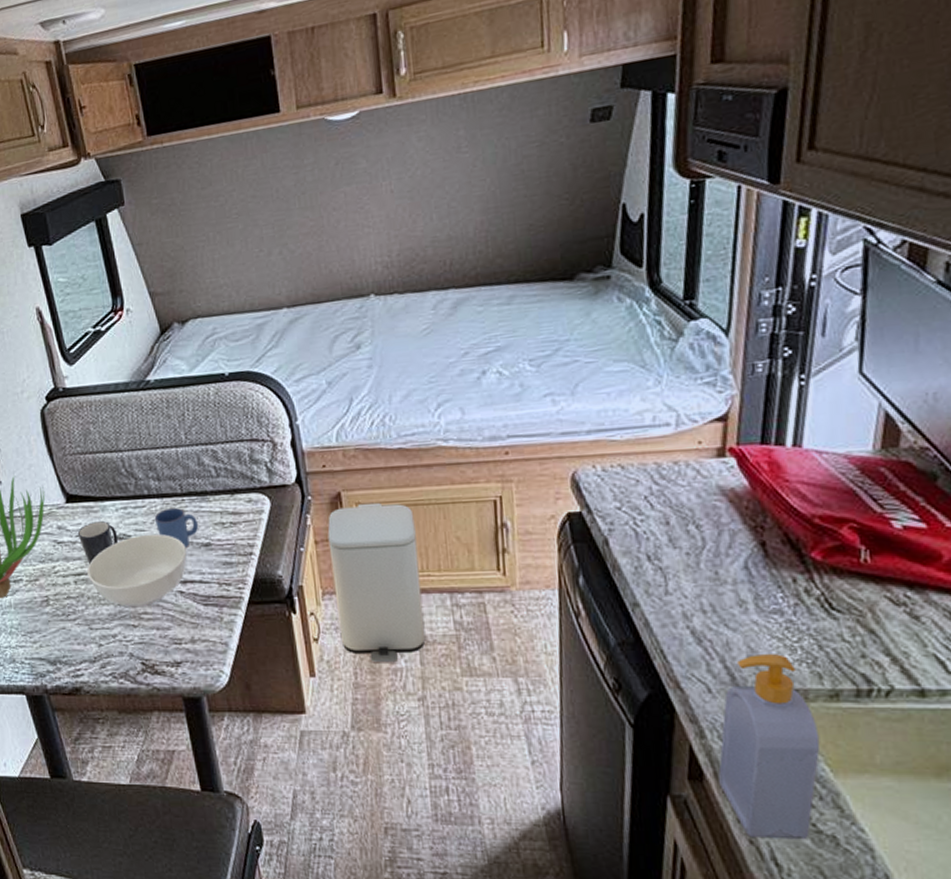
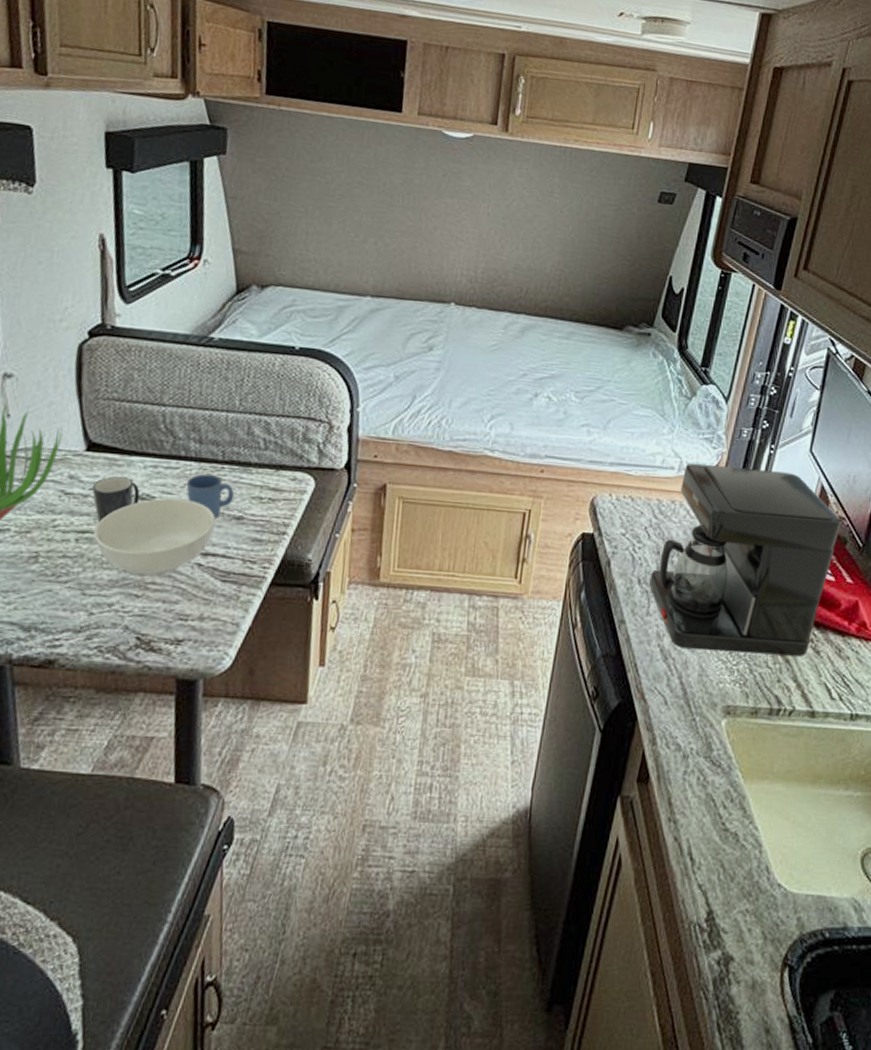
pedal bin: present [327,502,426,663] -> none [357,498,451,658]
coffee maker: none [661,404,924,628] -> present [648,463,841,657]
soap bottle: present [718,654,821,840] -> none [660,673,739,837]

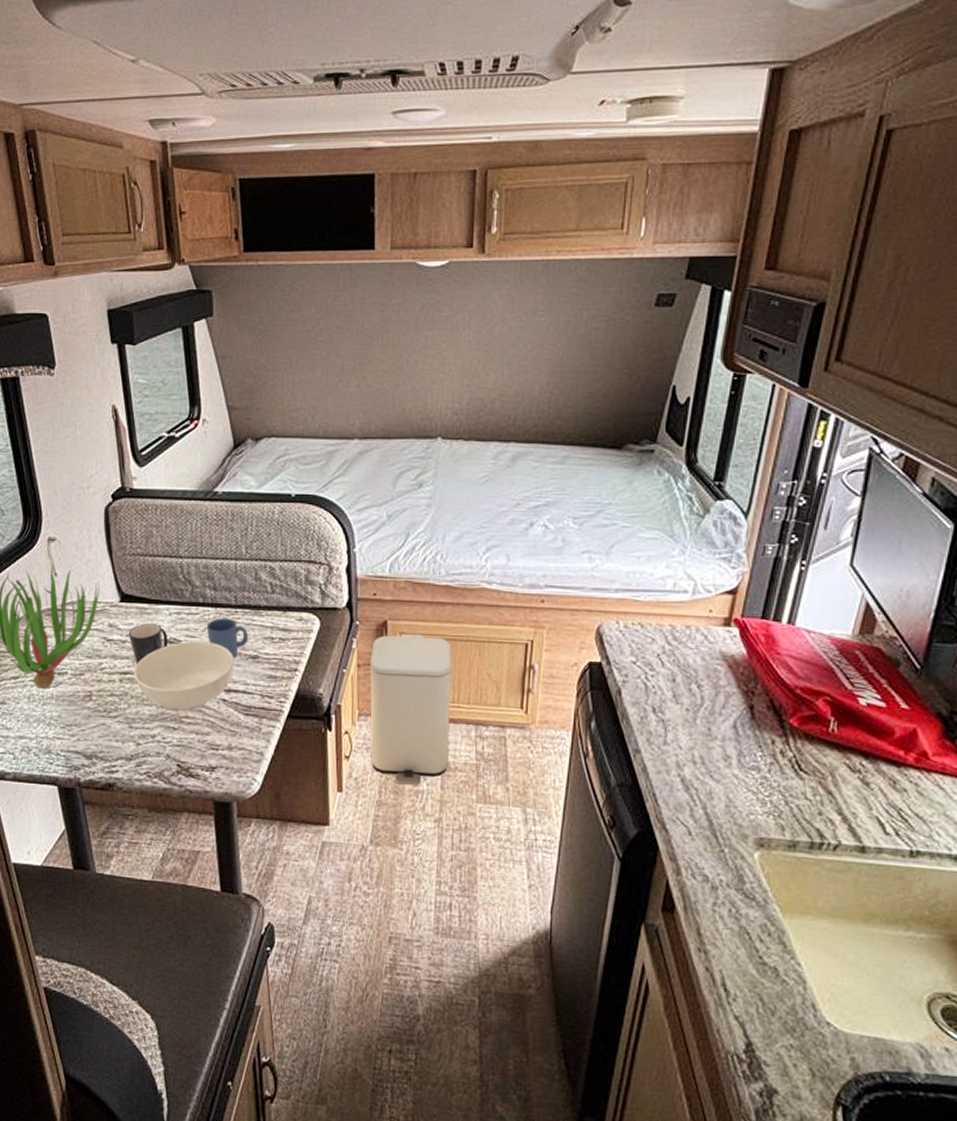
pedal bin: none [357,498,451,658] -> present [370,633,452,785]
coffee maker: present [648,463,841,657] -> none [664,585,892,788]

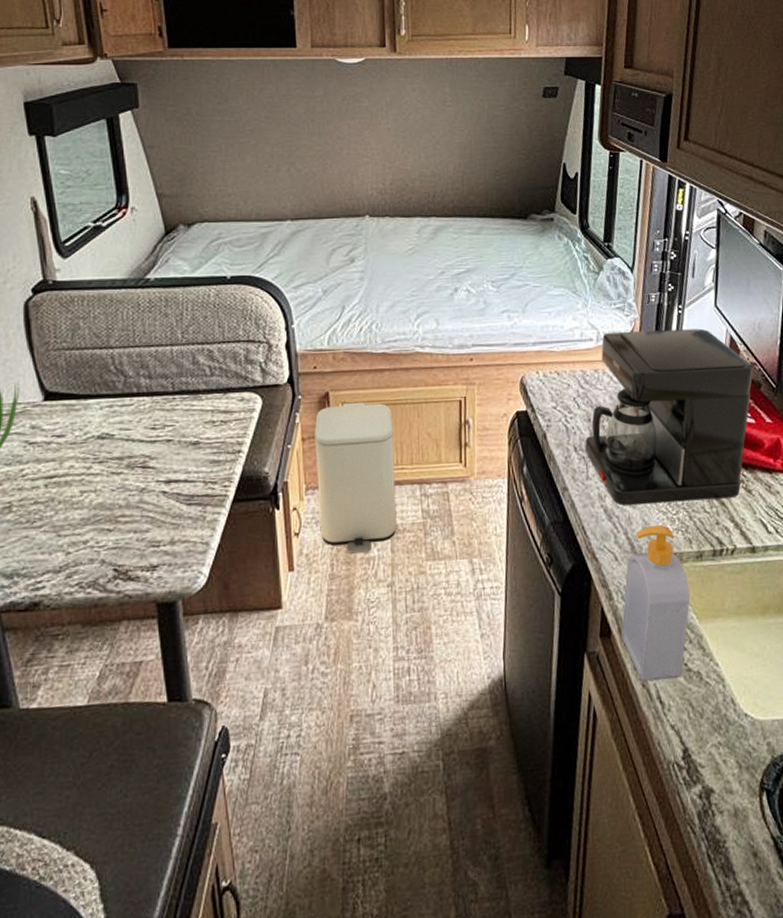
mug: present [128,623,169,665] -> none [54,419,100,467]
bowl: present [134,641,235,711] -> none [61,432,174,511]
mug: present [206,617,249,659] -> none [142,405,189,448]
coffee maker: none [664,585,892,788] -> present [584,328,753,506]
soap bottle: none [687,804,776,970] -> present [621,525,690,681]

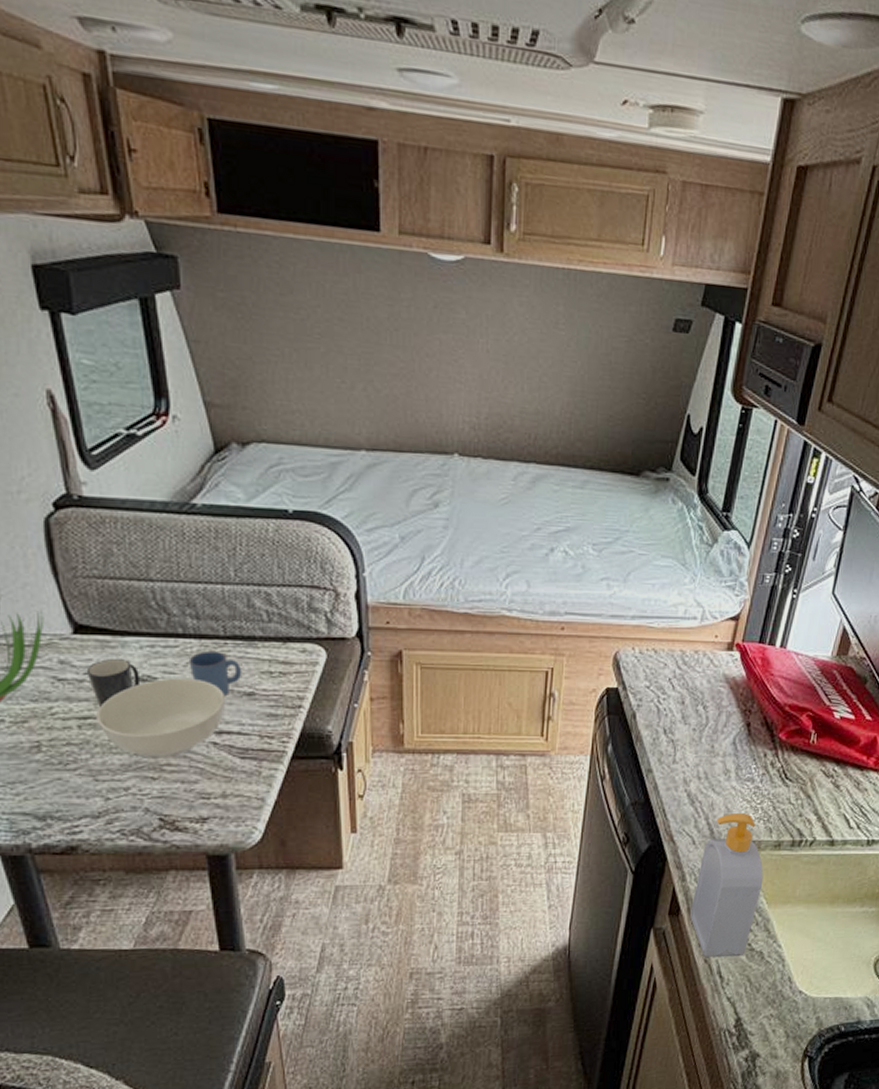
mug: none [54,419,100,467] -> present [86,658,141,708]
bowl: none [61,432,174,511] -> present [96,678,226,758]
mug: none [142,405,189,448] -> present [188,650,242,697]
pedal bin: present [314,401,397,554] -> none [384,664,472,820]
coffee maker: present [584,328,753,506] -> none [674,611,862,792]

